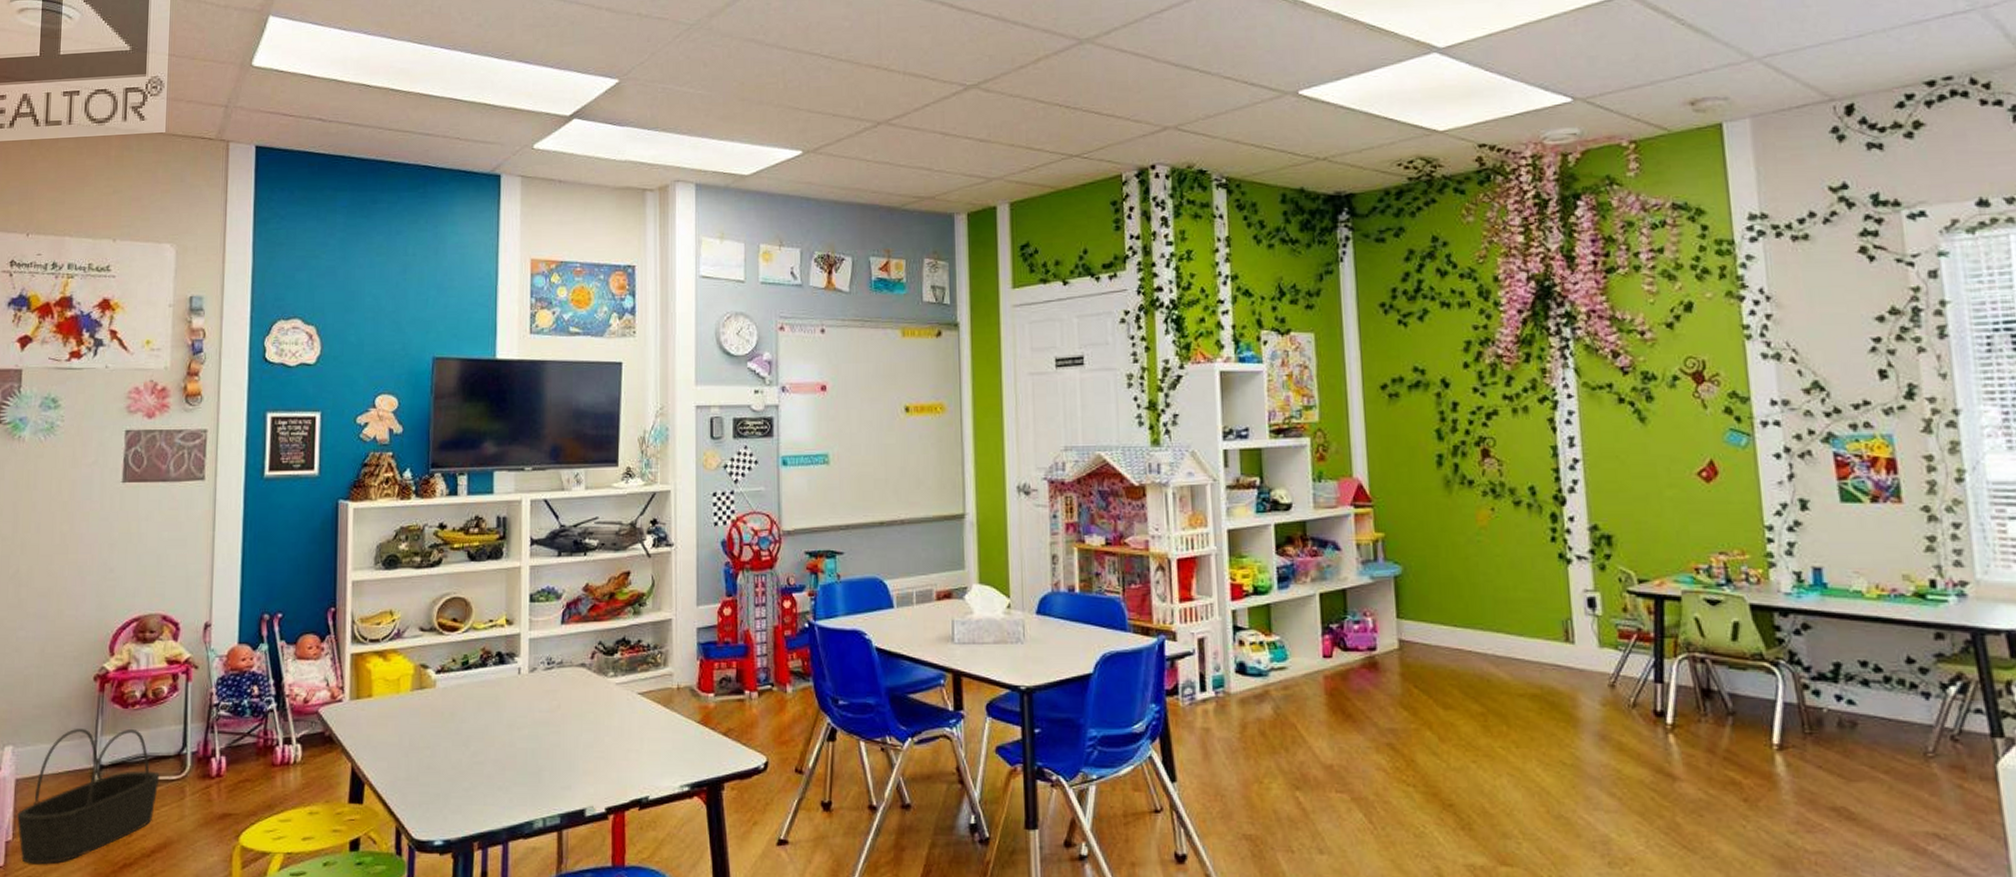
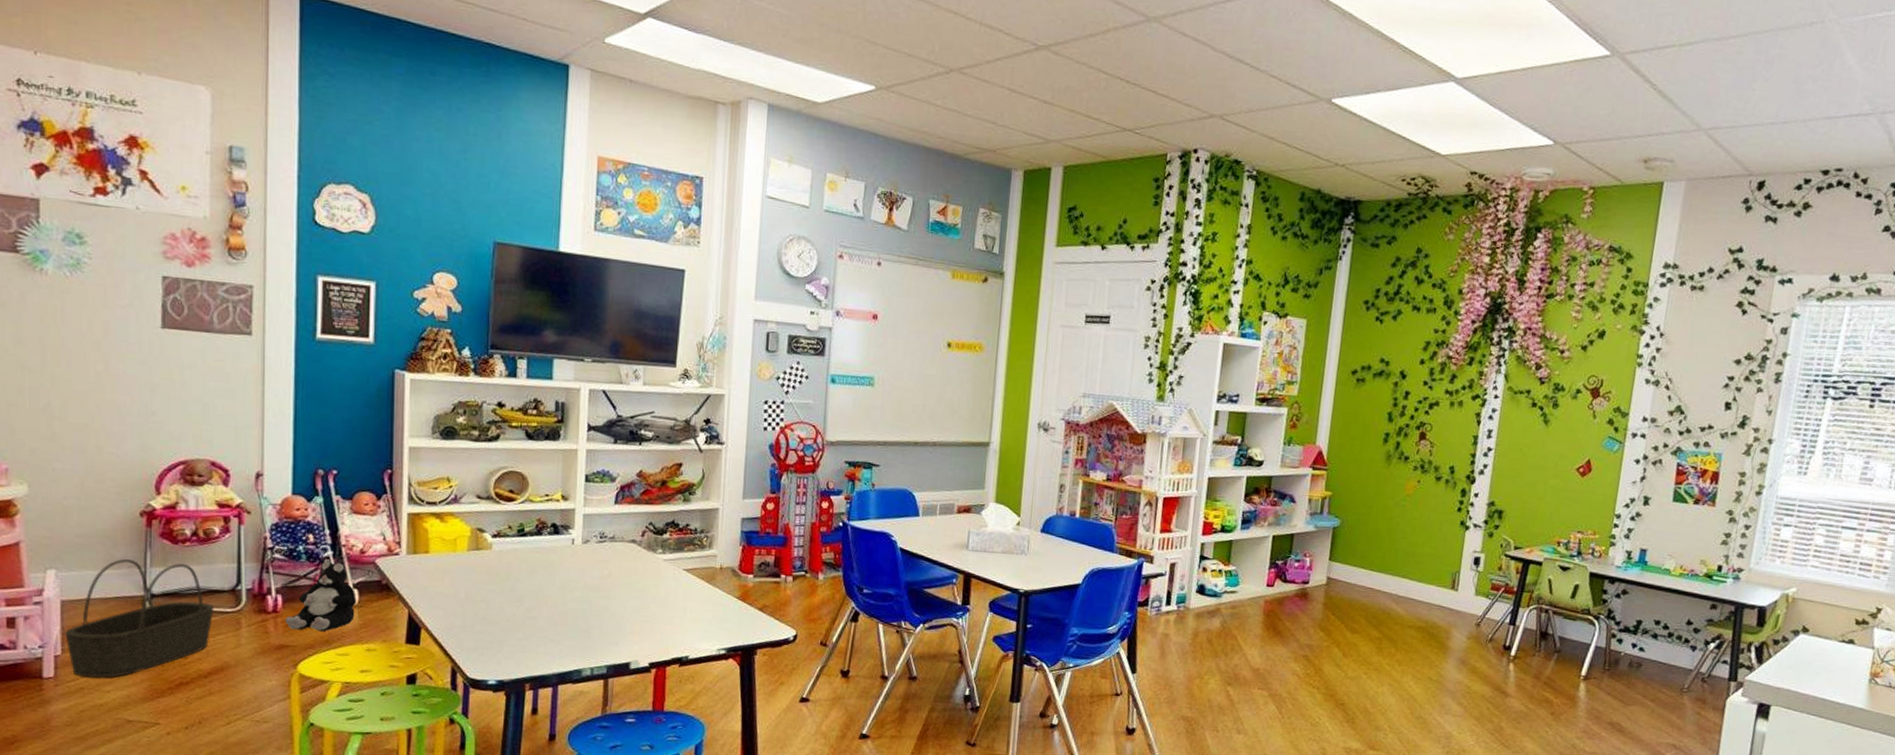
plush toy: none [228,714,299,796] -> present [285,561,356,632]

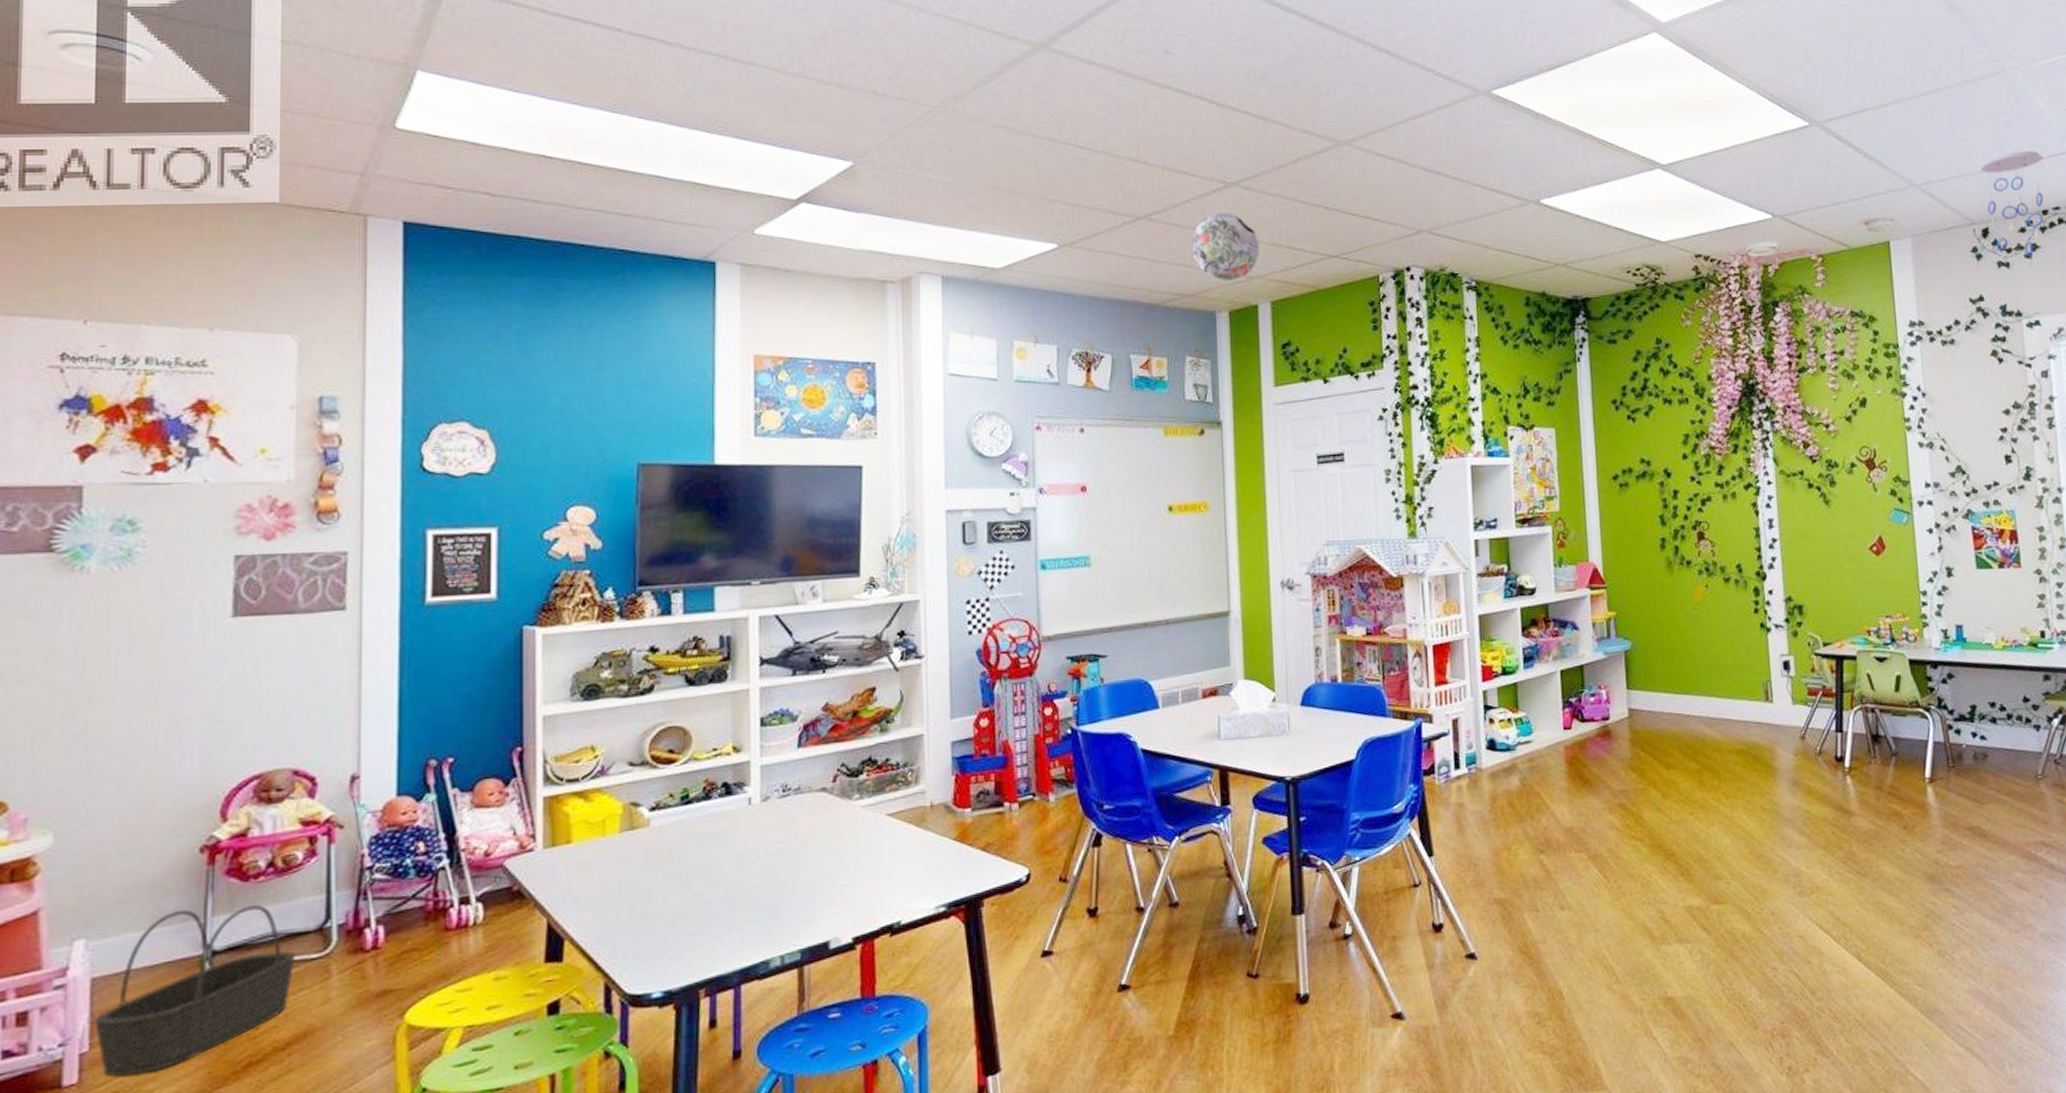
plush toy: present [285,561,356,632] -> none [388,871,480,968]
paper lantern: none [998,74,1061,142] -> present [1192,213,1260,281]
ceiling mobile: none [1767,107,1840,225] -> present [1980,151,2044,267]

